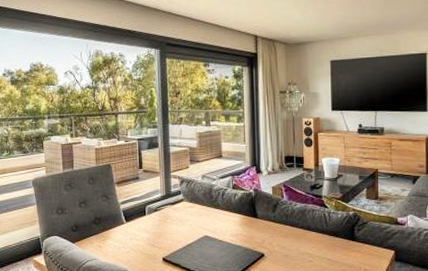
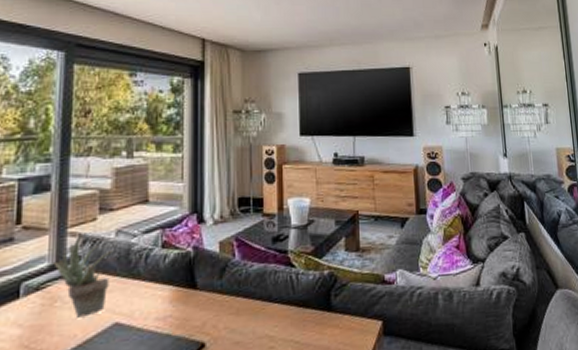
succulent plant: none [164,176,201,230] -> present [53,233,114,318]

